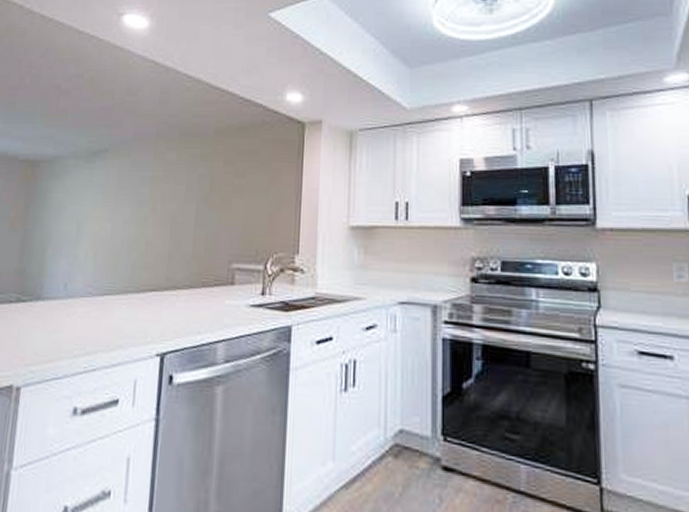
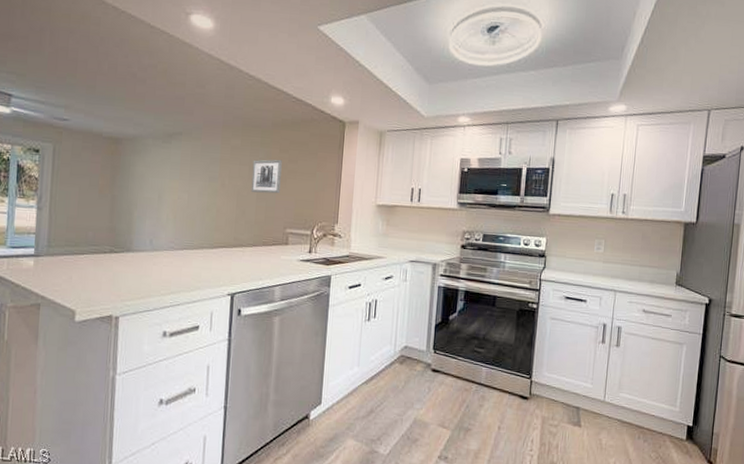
wall art: none [187,174,227,218] -> present [251,159,282,194]

